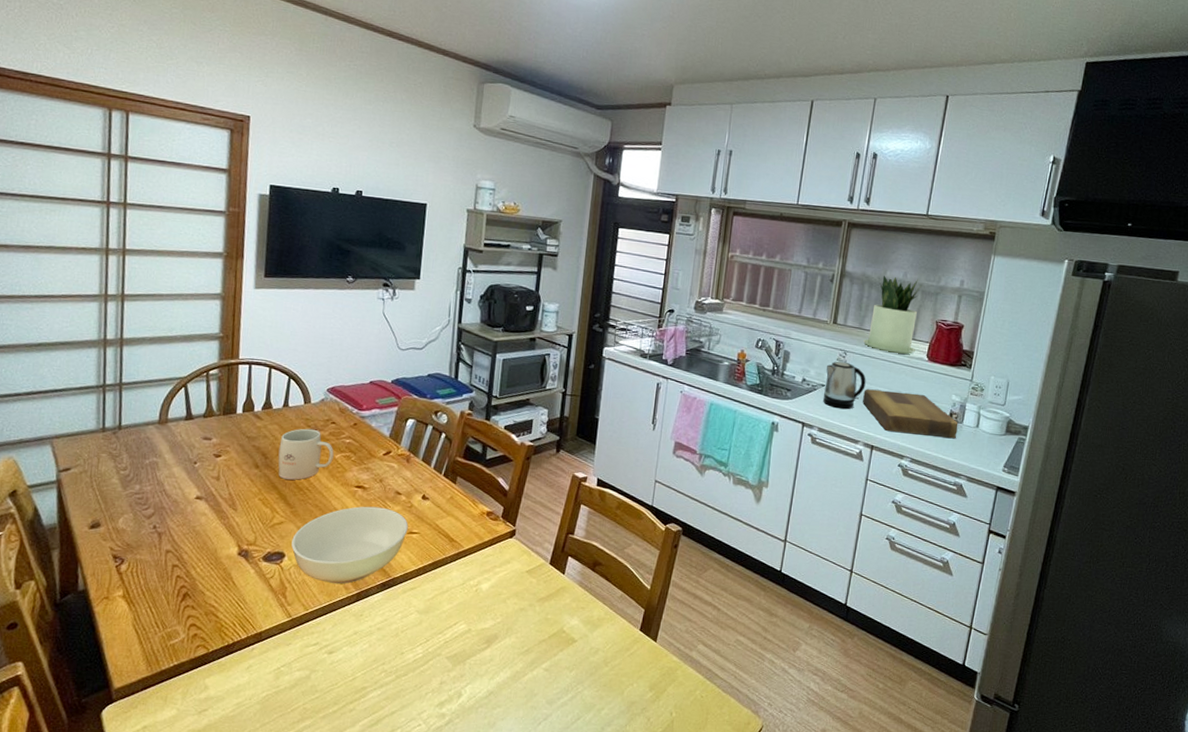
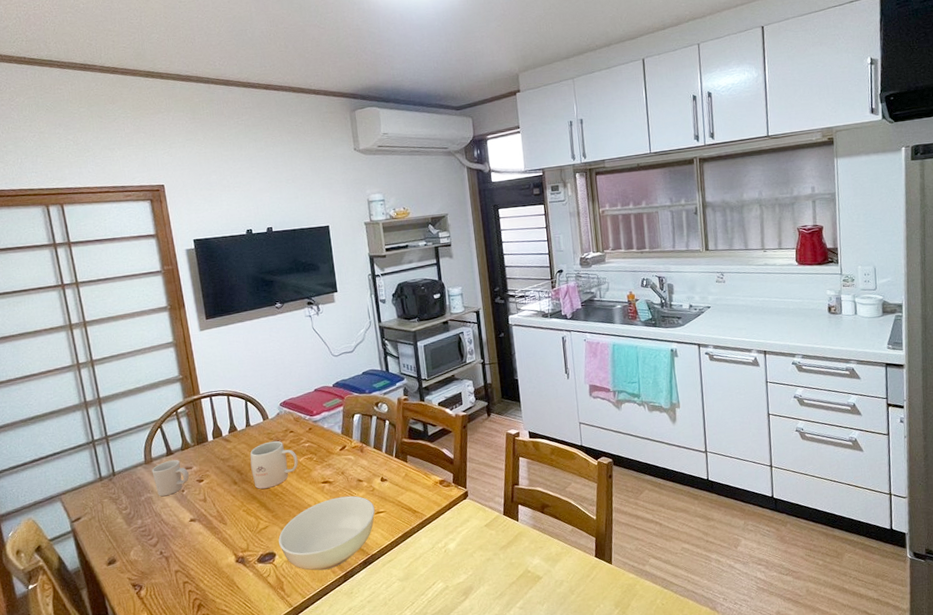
mug: none [164,425,207,465] -> present [151,459,190,497]
kettle: present [822,361,866,410] -> none [708,282,747,325]
planter: present [863,275,922,355] -> none [736,195,784,266]
cutting board: present [863,389,959,439] -> none [746,296,839,336]

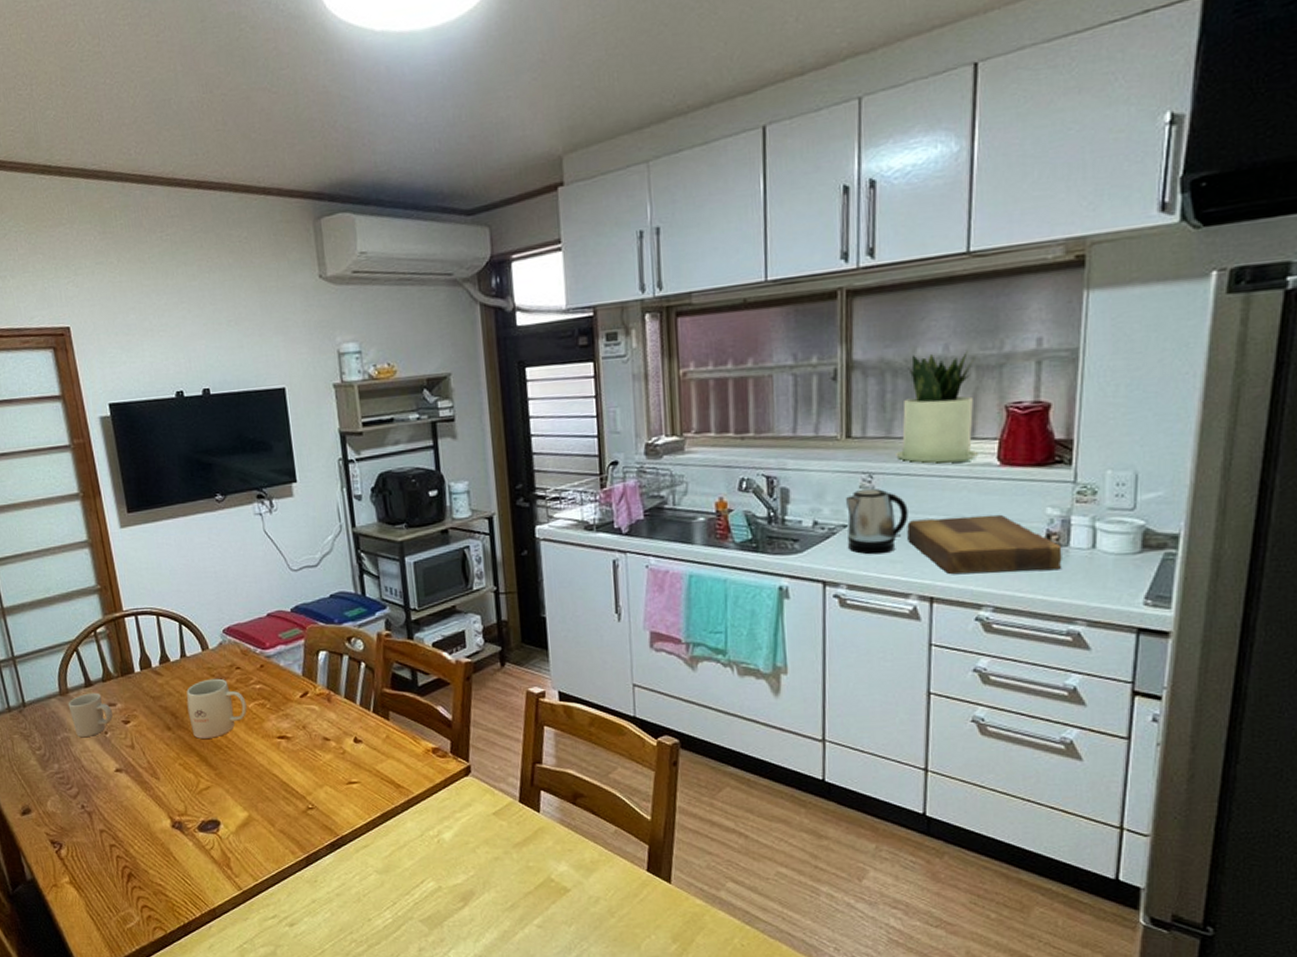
bowl: present [278,495,375,571] -> none [223,757,346,849]
kettle: none [708,282,747,325] -> present [846,488,908,555]
planter: none [736,195,784,266] -> present [896,351,978,464]
cutting board: none [746,296,839,336] -> present [907,515,1062,575]

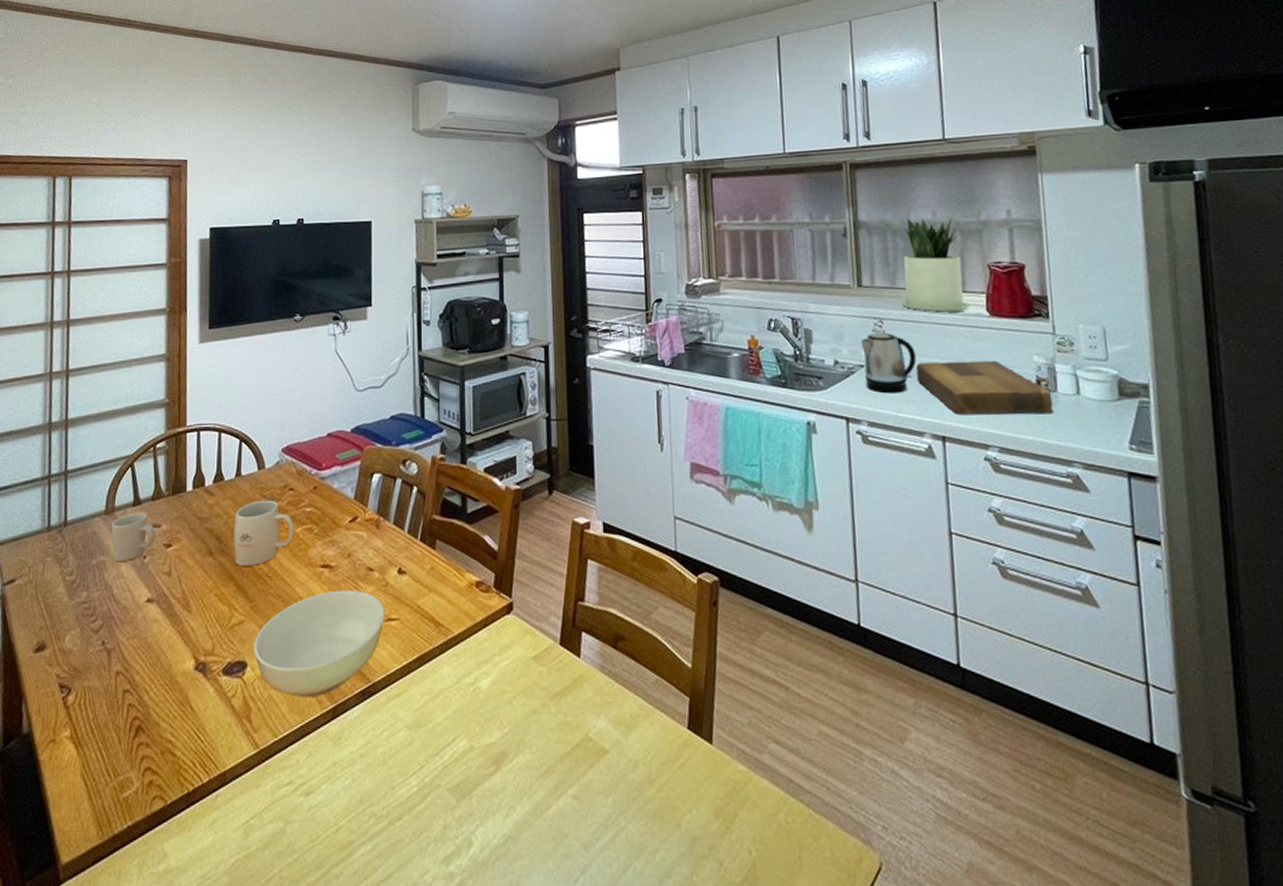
bowl: none [223,757,346,849] -> present [254,590,385,698]

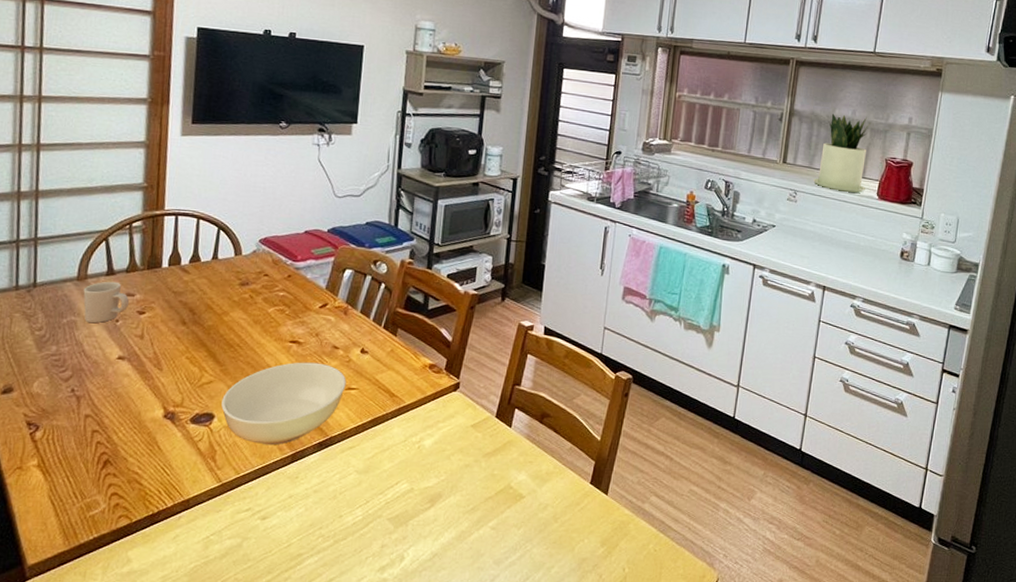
mug: present [233,499,294,566] -> none [206,281,267,336]
kettle: present [861,332,917,394] -> none [773,201,817,250]
cutting board: present [916,360,1053,416] -> none [814,229,910,278]

